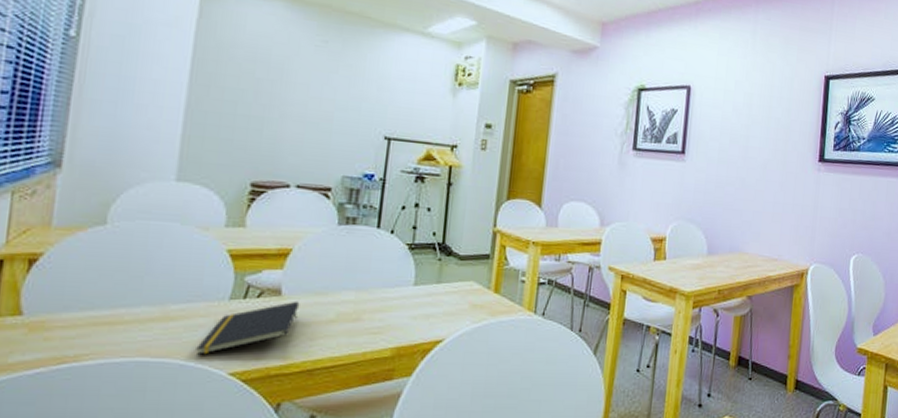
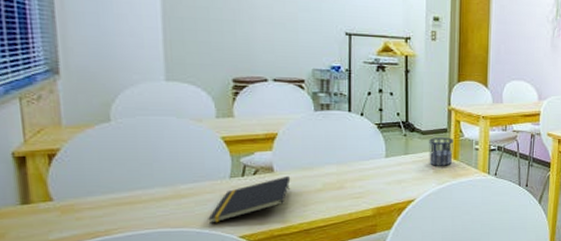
cup: none [465,264,496,300] -> present [429,137,453,166]

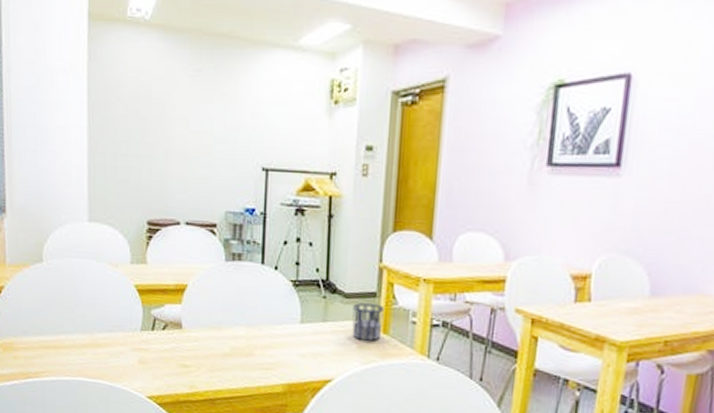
notepad: present [208,175,291,225] -> none [120,334,199,380]

